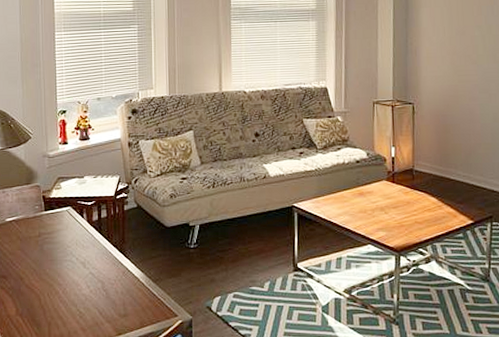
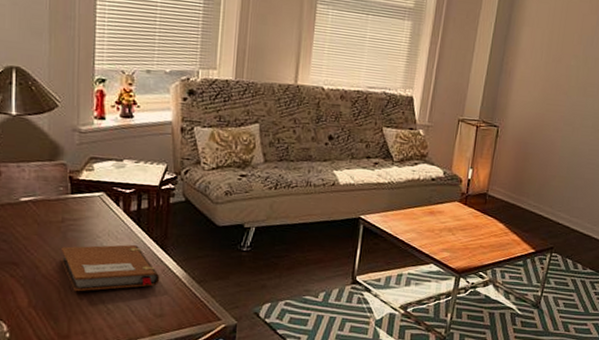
notebook: none [39,252,122,298] -> present [60,244,160,292]

